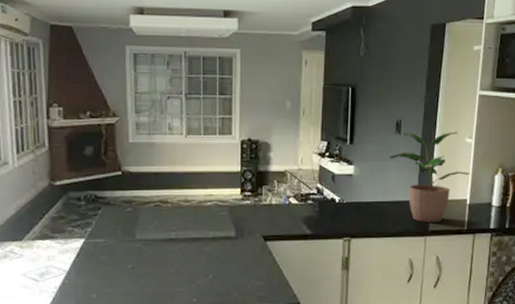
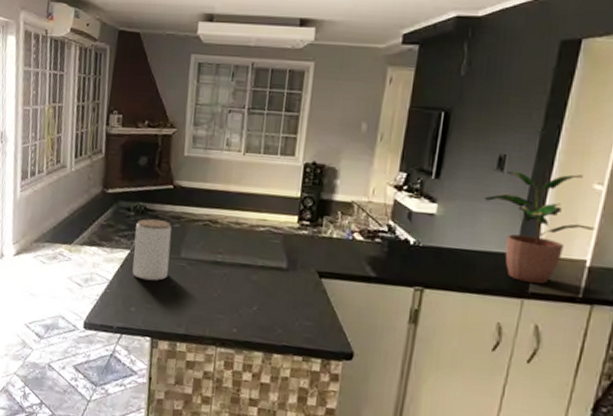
jar: none [88,206,125,266] -> present [132,219,172,281]

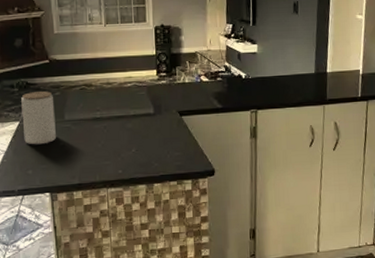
potted plant: present [485,170,596,284] -> none [289,10,362,92]

